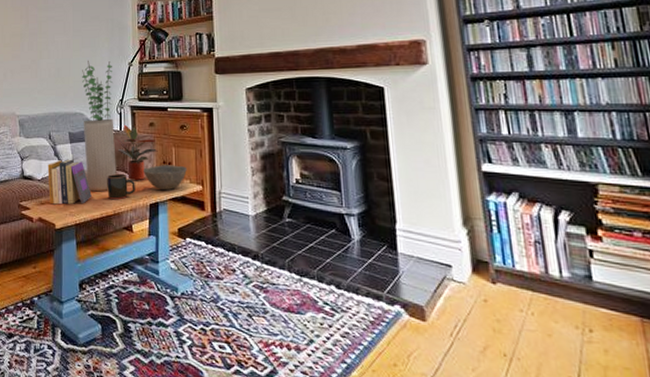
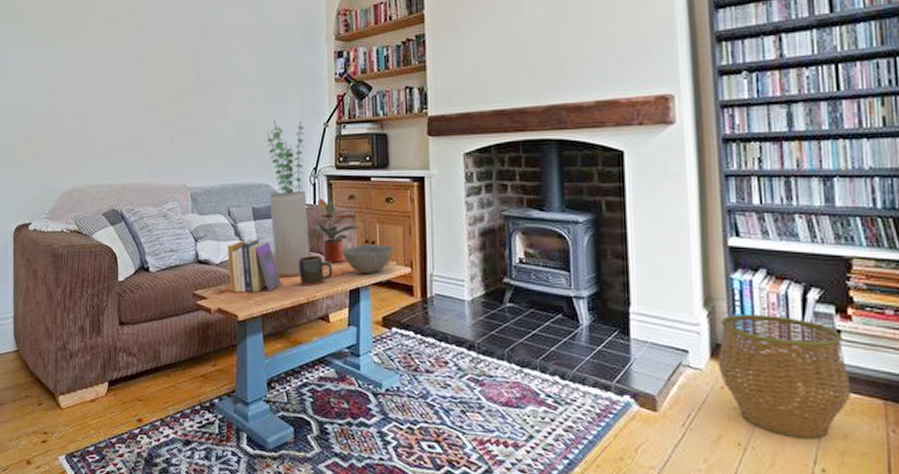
basket: none [479,233,609,353] -> present [717,315,852,439]

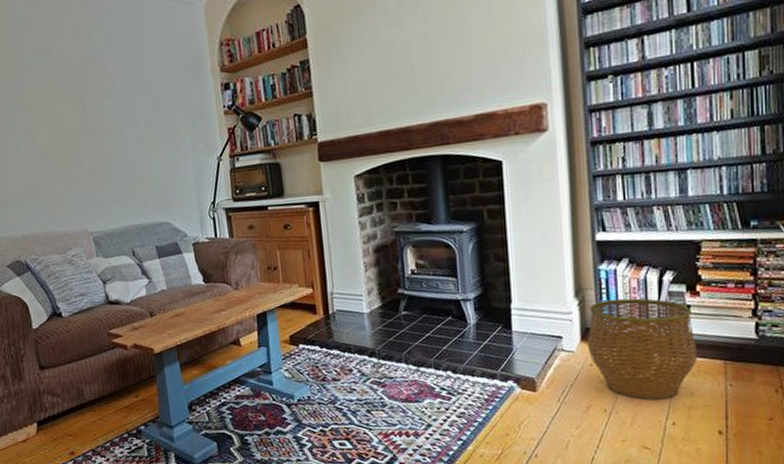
books: present [227,239,281,293] -> none [135,276,191,329]
vase: present [267,119,310,277] -> none [162,157,217,309]
mug: present [299,255,333,286] -> none [206,285,240,315]
potted plant: present [309,197,359,262] -> none [211,230,261,291]
bowl: present [342,244,393,275] -> none [246,269,295,299]

